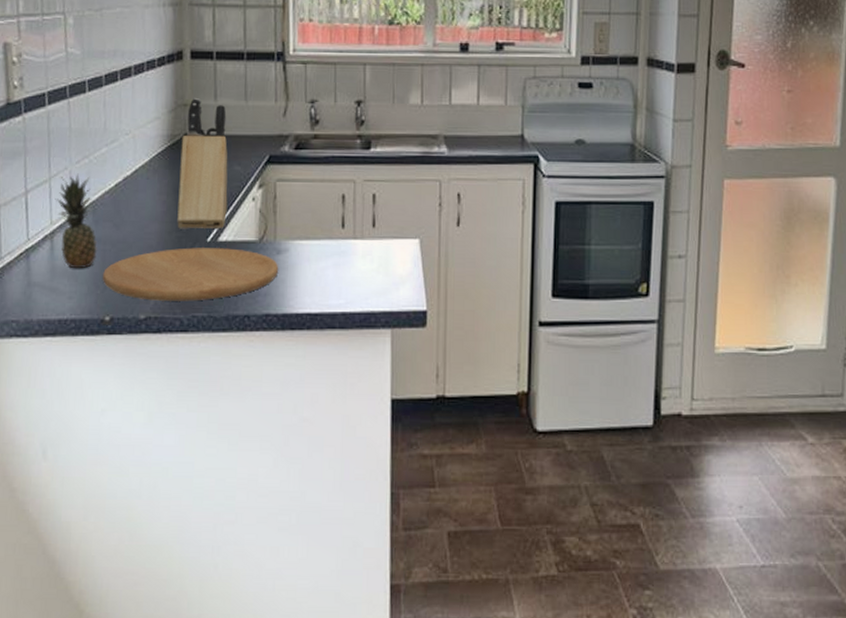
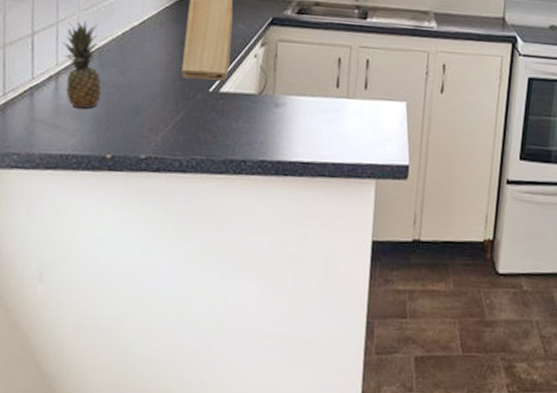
cutting board: present [102,247,279,301] -> none [105,96,276,145]

